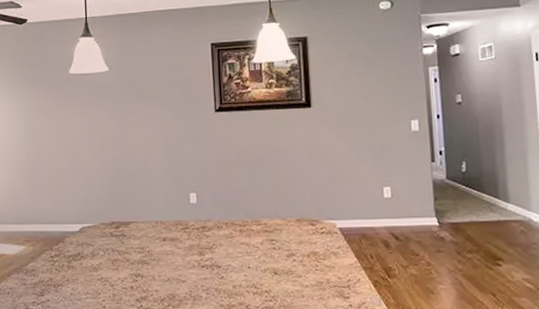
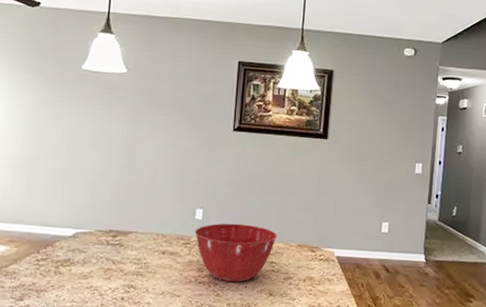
mixing bowl: none [191,203,273,263] -> present [194,223,277,282]

